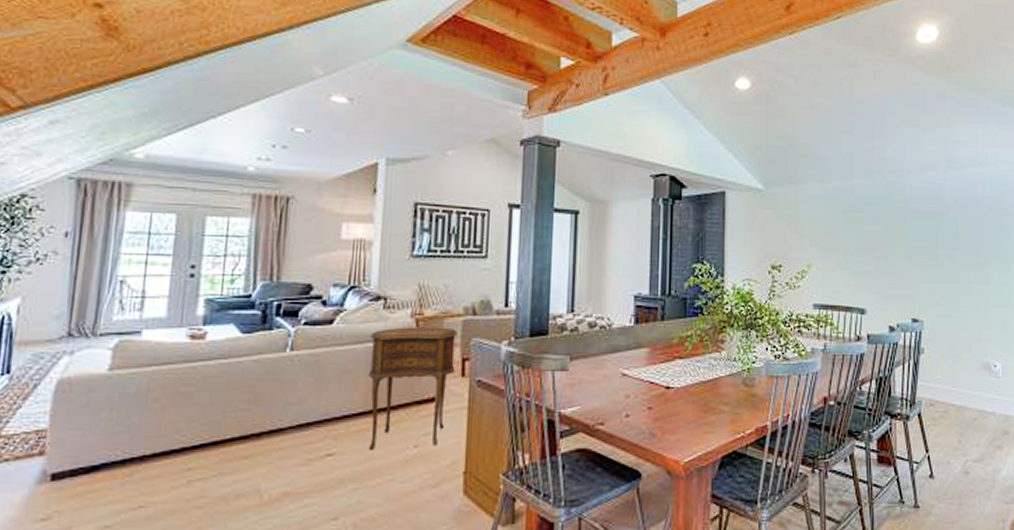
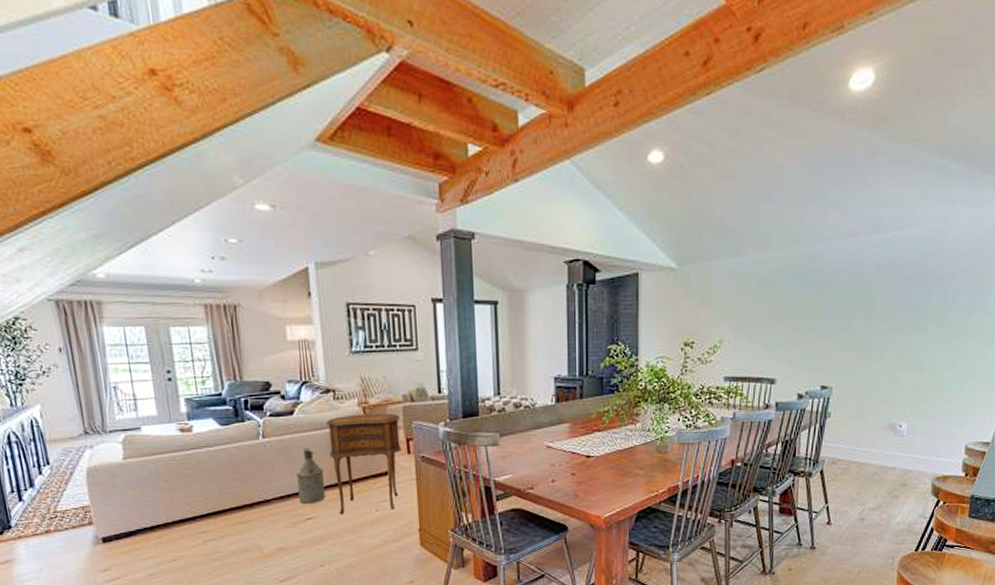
watering can: none [321,365,358,436] -> present [295,448,326,505]

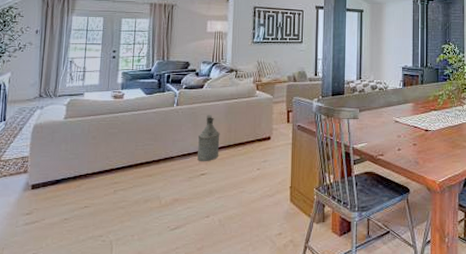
side table: present [326,413,402,515] -> none [226,90,284,172]

